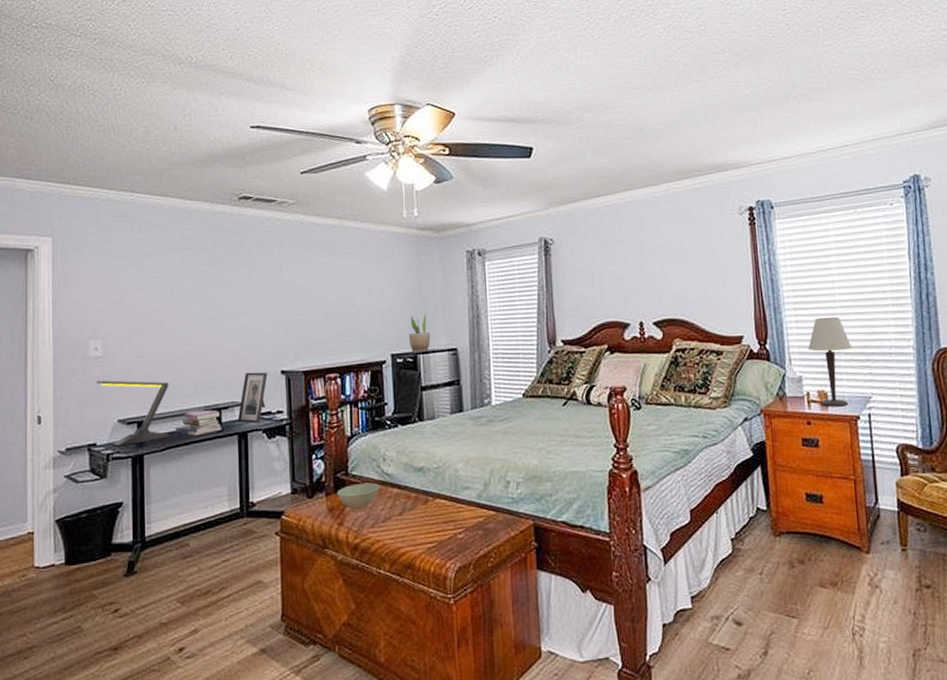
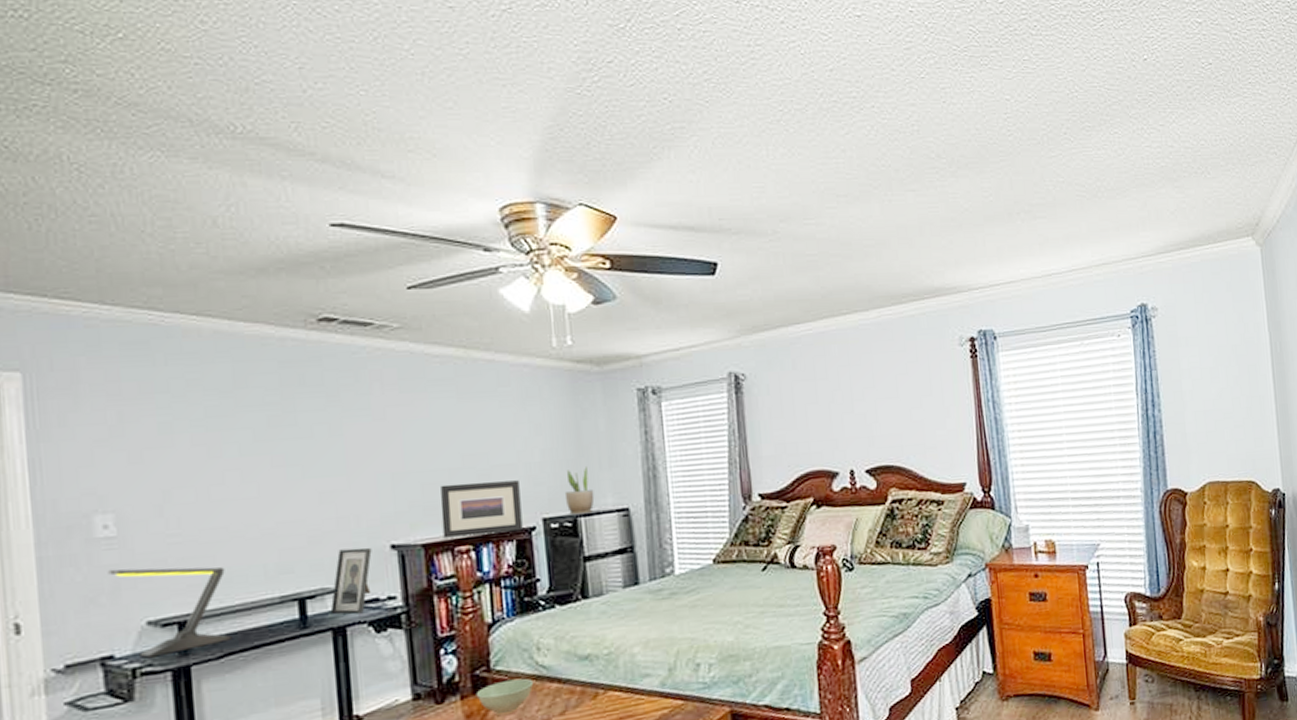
books: present [175,409,222,436] -> none [237,600,309,636]
picture frame: none [317,323,376,367] -> present [440,480,523,538]
table lamp: present [808,317,852,407] -> none [1035,459,1079,557]

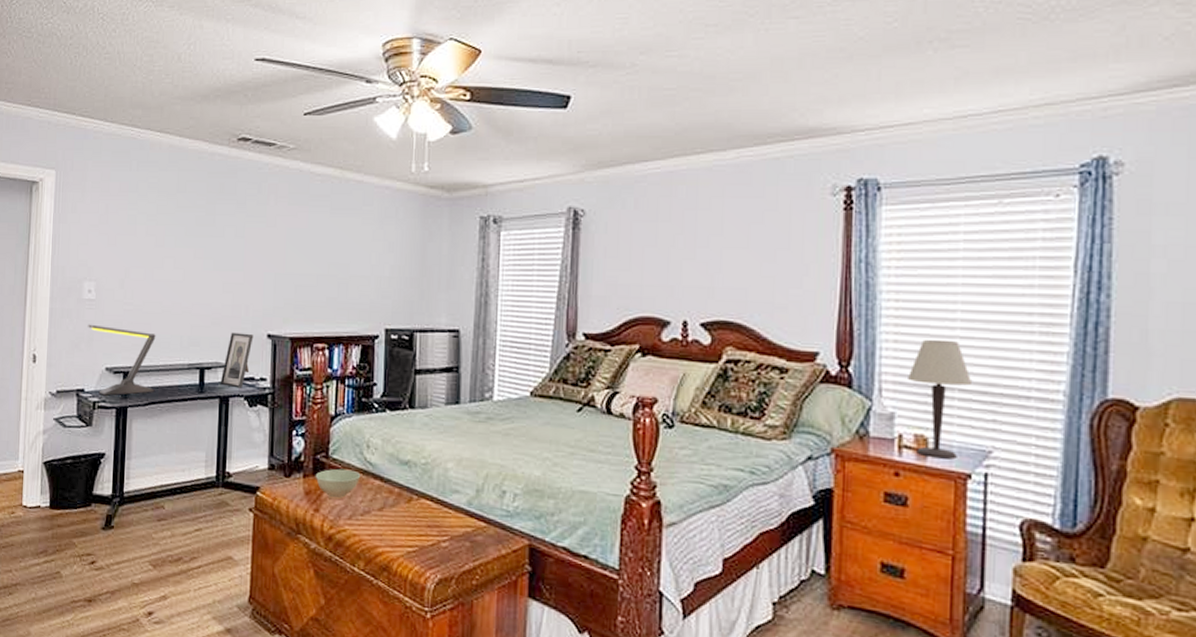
picture frame: present [440,480,523,538] -> none [306,288,370,338]
potted plant: present [564,467,595,515] -> none [405,286,431,330]
table lamp: none [1035,459,1079,557] -> present [908,340,971,460]

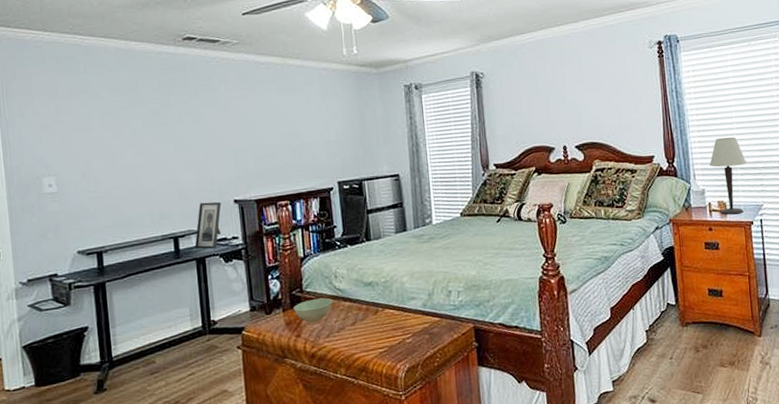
desk lamp: present [87,324,156,396] -> none [52,214,131,276]

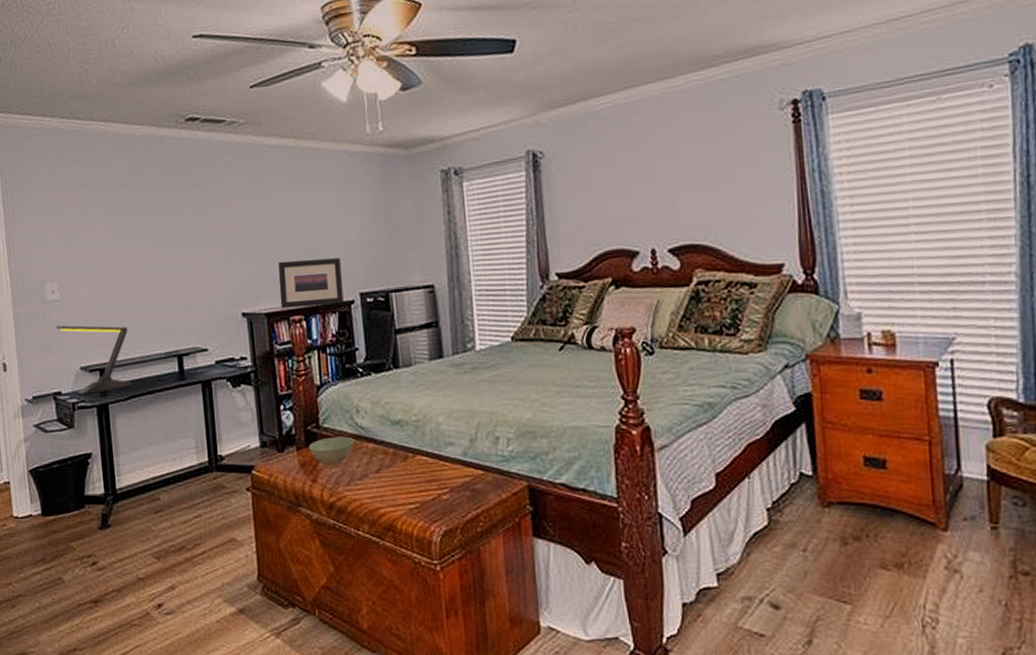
desk lamp: none [52,214,131,276] -> present [55,325,134,396]
picture frame: present [194,201,222,249] -> none [199,314,229,371]
picture frame: none [267,154,324,195] -> present [278,258,344,309]
table lamp: present [710,137,746,215] -> none [870,237,929,351]

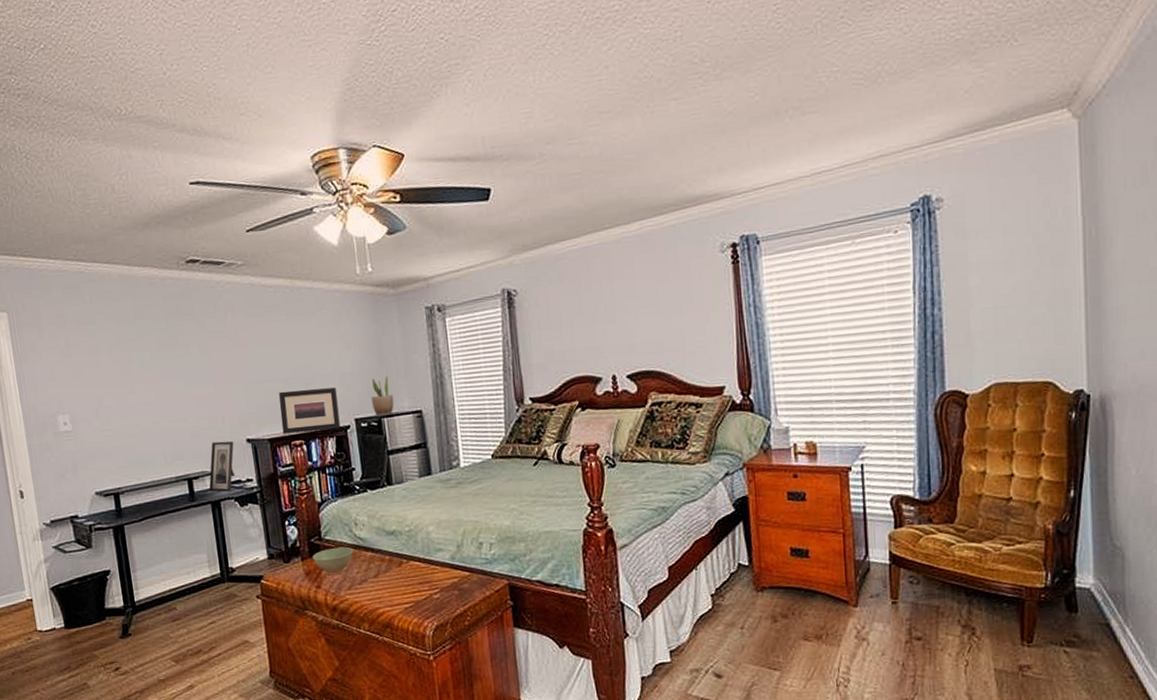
desk lamp: present [55,325,134,396] -> none [69,454,148,518]
picture frame: none [199,314,229,371] -> present [209,441,236,492]
potted plant: none [378,246,404,291] -> present [370,376,394,416]

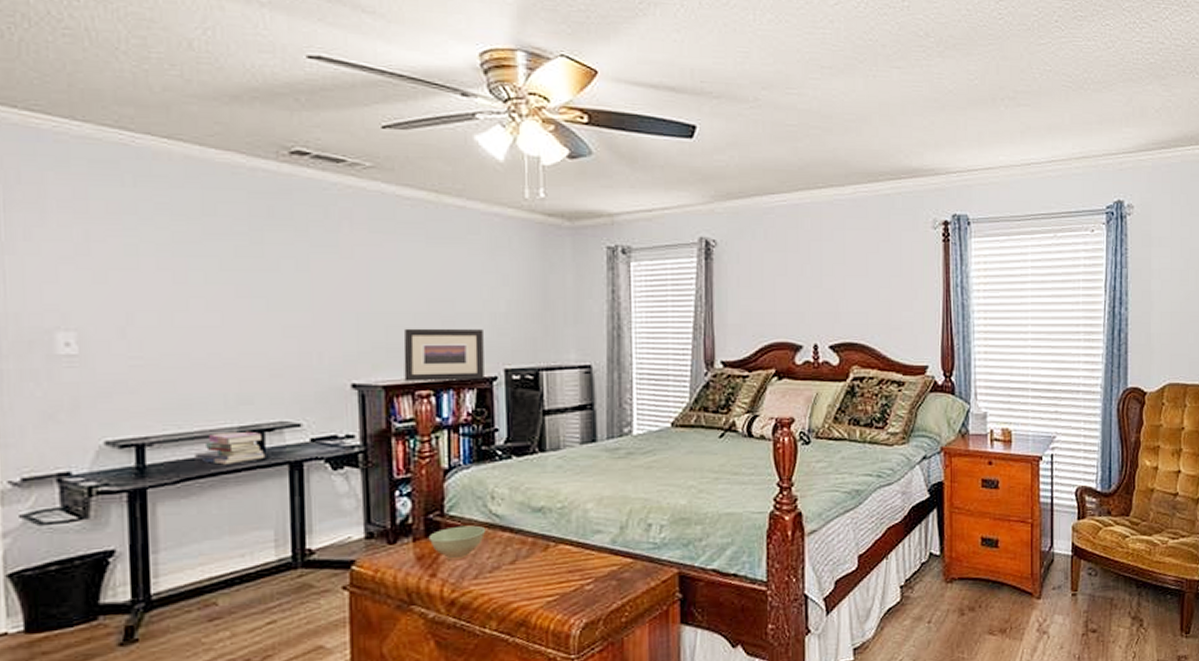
books: none [150,479,196,506] -> present [195,431,266,465]
picture frame: present [209,441,236,492] -> none [288,384,332,450]
potted plant: present [370,376,394,416] -> none [528,321,558,368]

